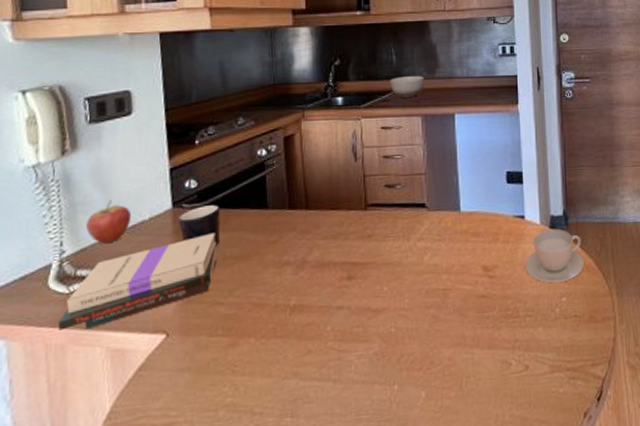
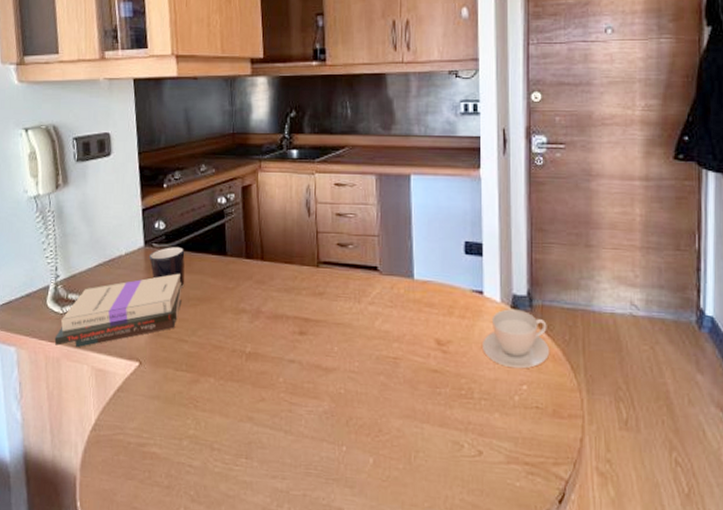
fruit: present [85,200,132,244] -> none [74,233,111,273]
bowl: present [389,76,425,97] -> none [344,132,380,154]

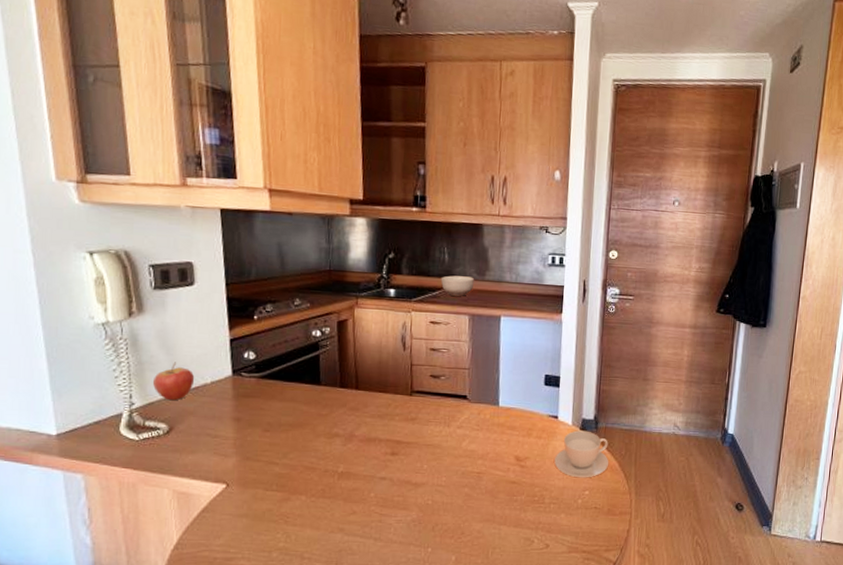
books: present [54,273,182,347] -> none [129,401,273,472]
fruit: none [74,233,111,273] -> present [152,362,195,401]
mug: present [149,247,185,288] -> none [238,376,277,415]
bowl: none [344,132,380,154] -> present [440,275,475,296]

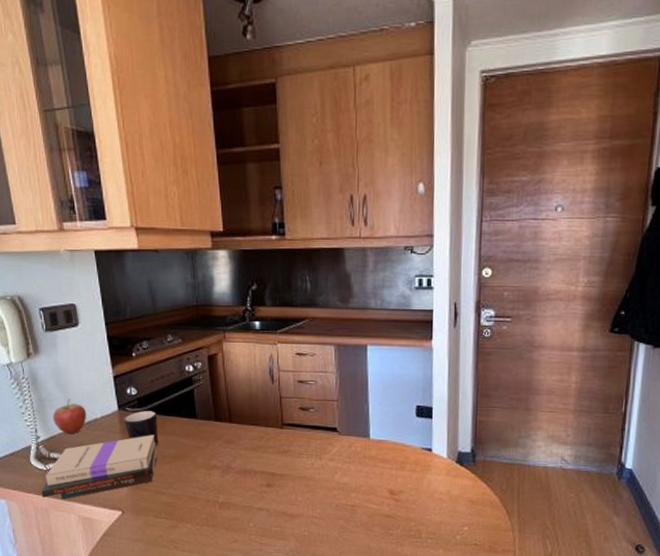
books: none [129,401,273,472] -> present [41,434,157,499]
mug: none [238,376,277,415] -> present [124,411,159,448]
bowl: present [440,275,475,296] -> none [304,305,339,326]
teacup: present [554,430,609,478] -> none [430,464,489,514]

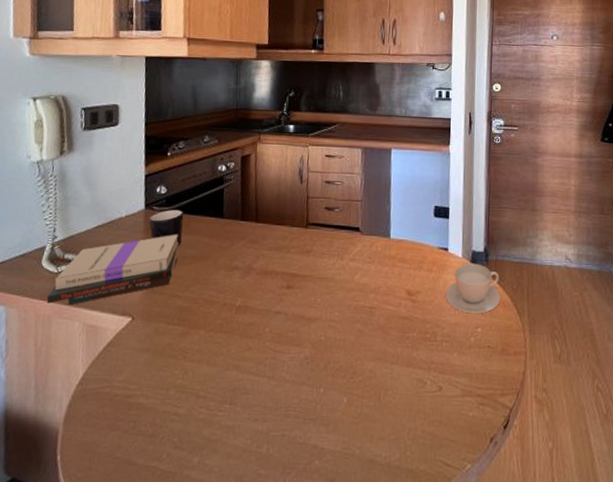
fruit: present [52,398,87,435] -> none [74,197,112,234]
teacup: none [430,464,489,514] -> present [446,263,501,314]

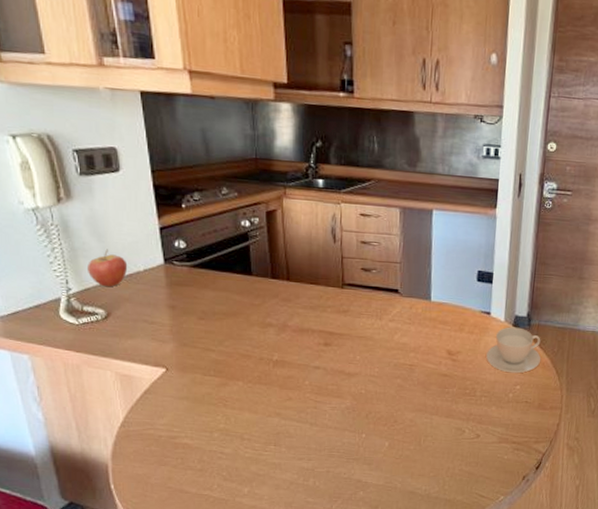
books: present [46,234,179,304] -> none [72,290,207,355]
fruit: none [74,197,112,234] -> present [86,249,128,287]
mug: present [149,210,184,248] -> none [170,265,210,304]

